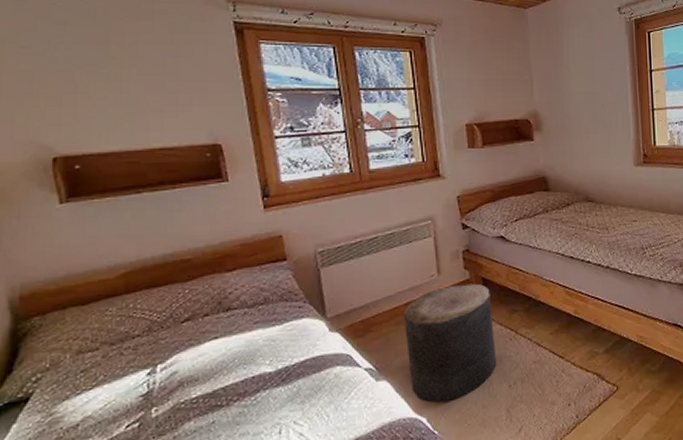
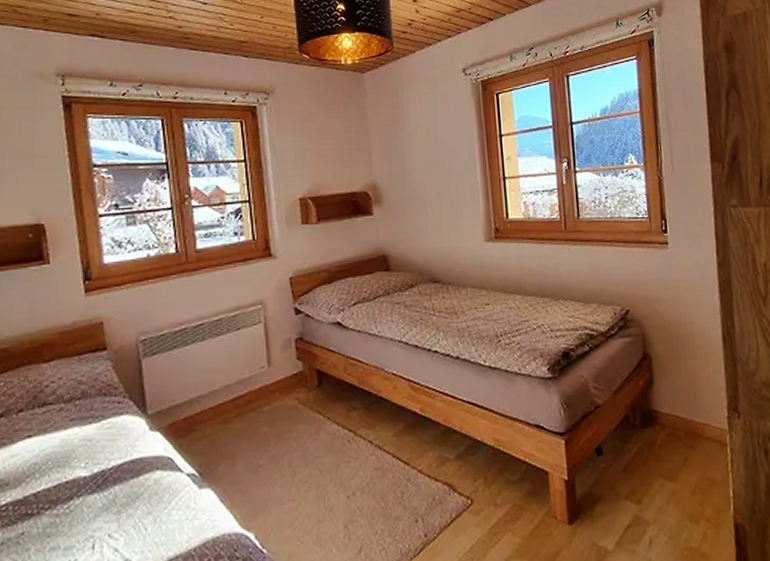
stool: present [403,283,497,403] -> none [230,376,334,516]

